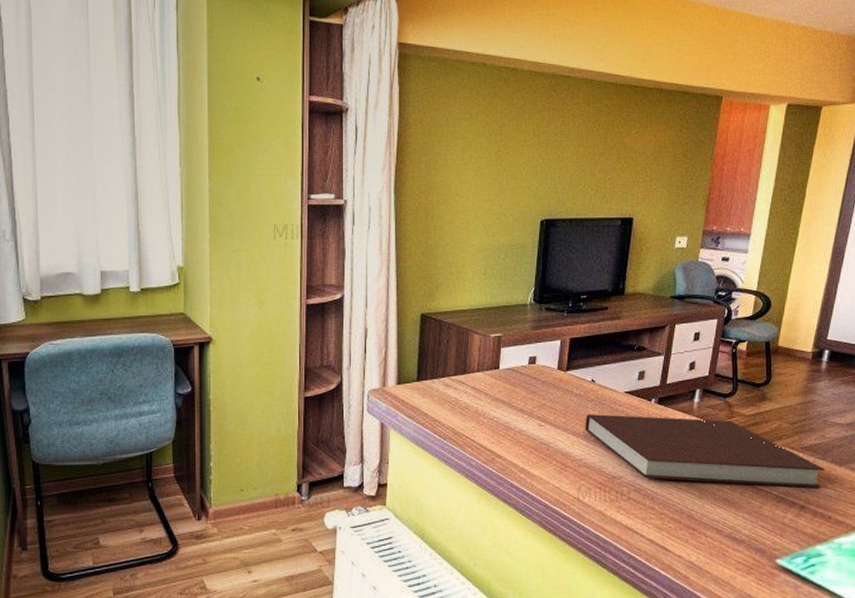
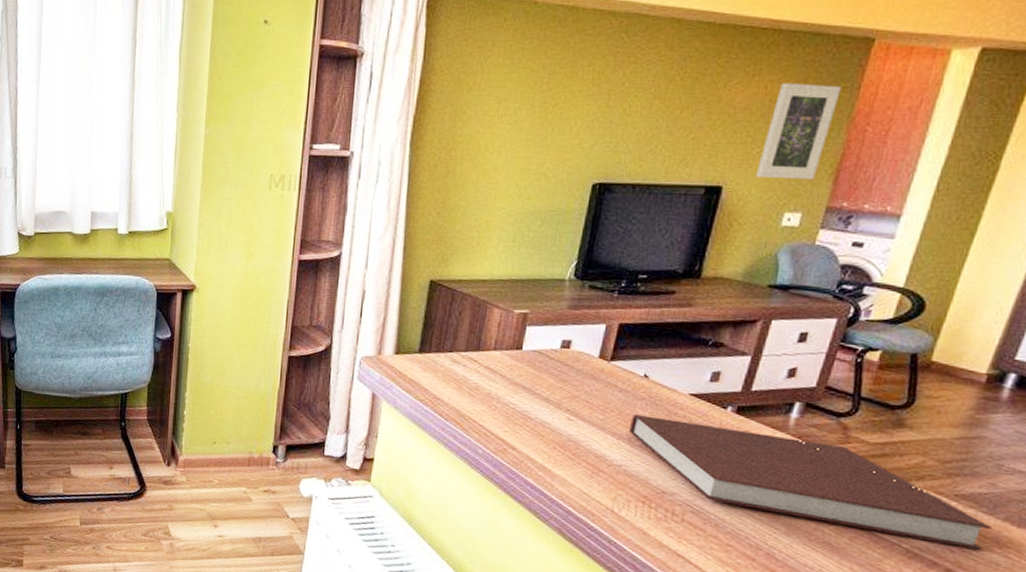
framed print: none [654,132,705,210] -> present [755,83,842,180]

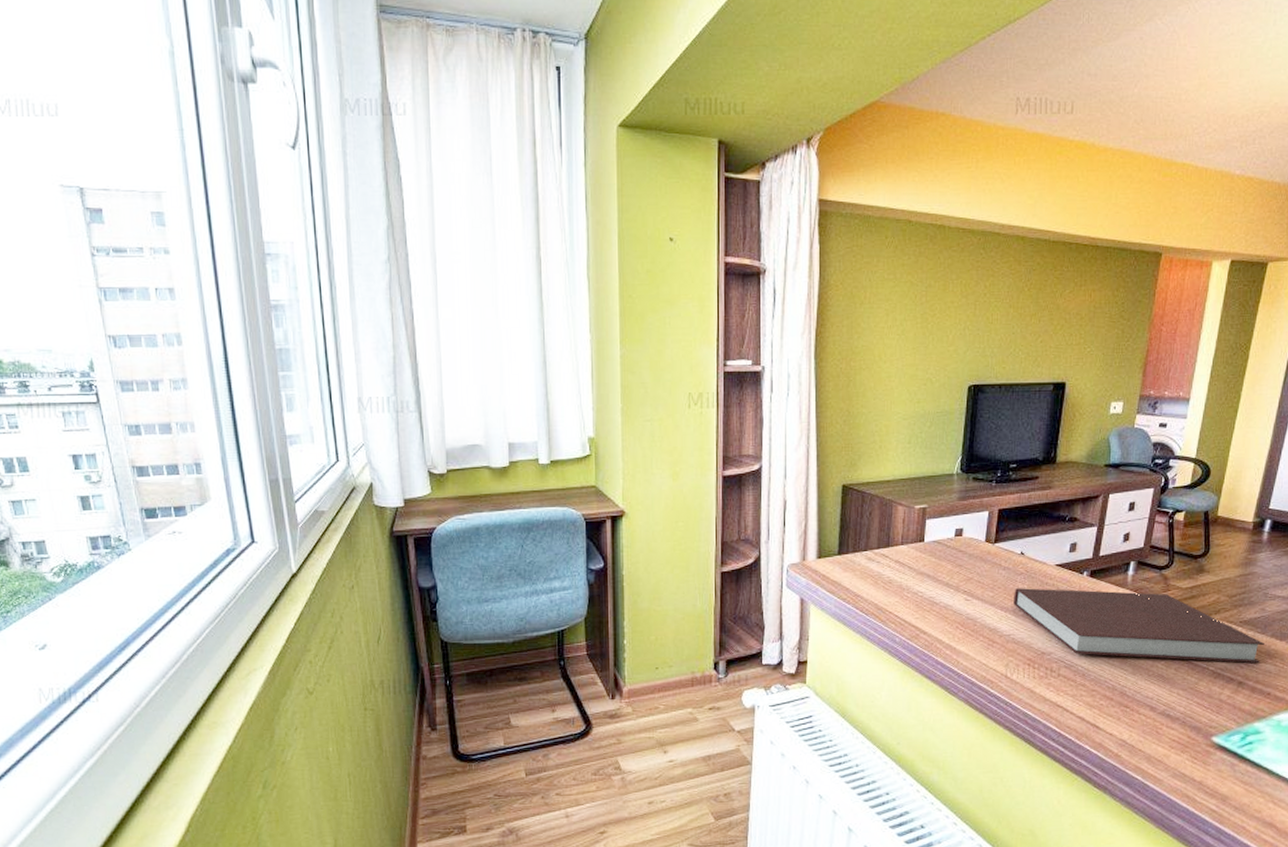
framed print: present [755,83,842,180] -> none [1088,291,1142,374]

